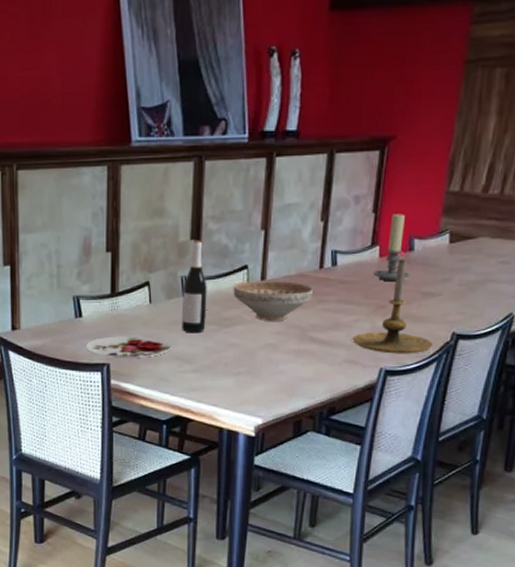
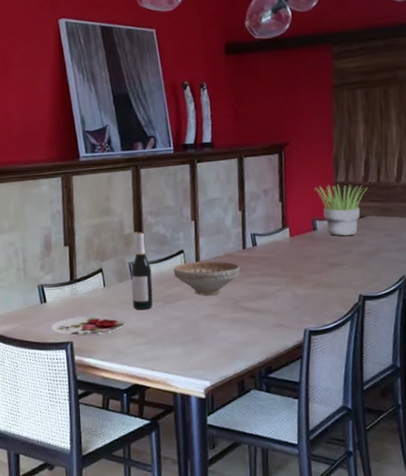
candle holder: present [352,258,434,354] -> none [277,236,346,317]
candle holder: present [373,214,410,282] -> none [286,201,317,256]
potted plant: none [417,195,487,259] -> present [313,184,368,236]

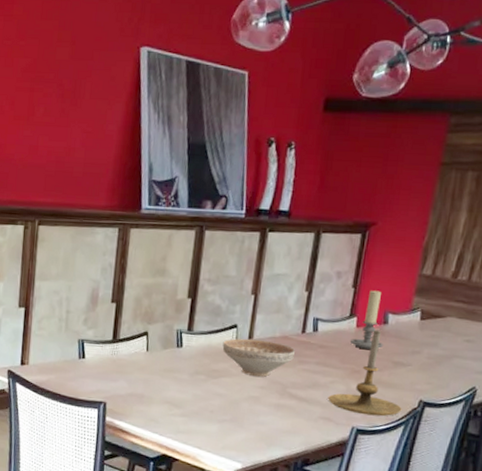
plate: present [50,316,125,336] -> none [85,377,163,400]
wine bottle: present [131,231,154,310] -> none [174,298,200,381]
candle holder: none [277,236,346,317] -> present [328,329,402,417]
candle holder: none [286,201,317,256] -> present [349,290,383,350]
potted plant: present [313,184,368,236] -> none [393,276,456,335]

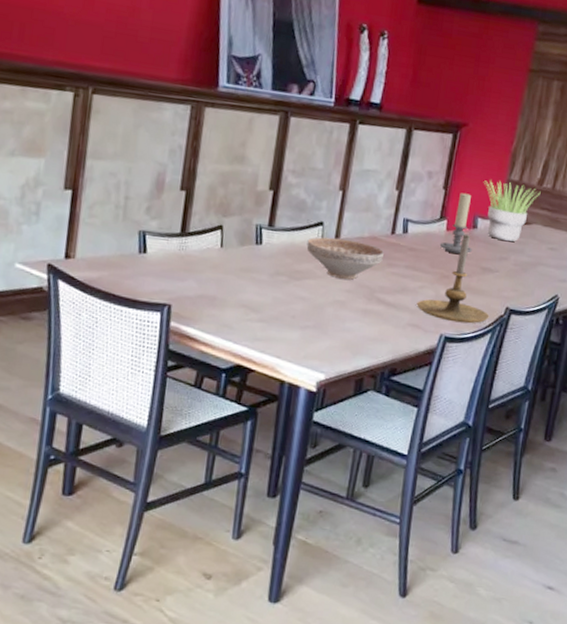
potted plant: none [393,276,456,335] -> present [483,180,541,242]

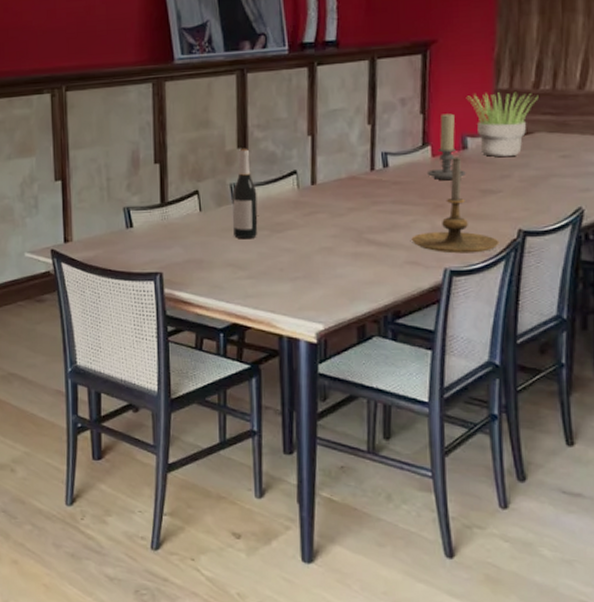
wine bottle: none [252,190,282,283] -> present [232,148,258,240]
decorative bowl: present [306,237,384,280] -> none [283,184,366,225]

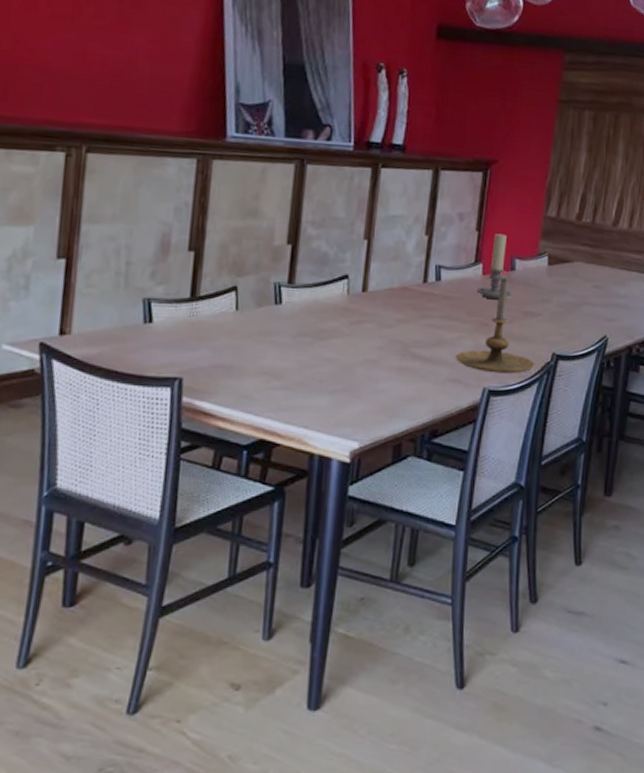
wine bottle: present [232,148,258,240] -> none [272,244,303,346]
potted plant: present [466,92,539,157] -> none [518,218,580,282]

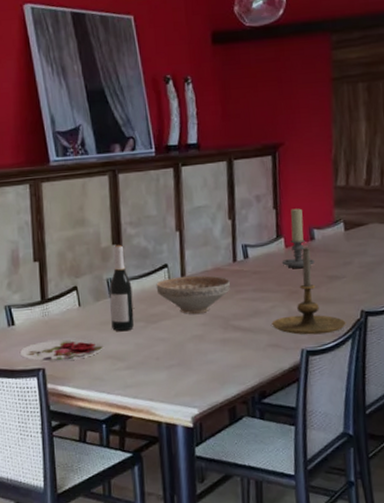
plate: none [153,346,258,372] -> present [19,339,103,362]
wine bottle: none [272,244,303,346] -> present [109,244,135,332]
decorative bowl: none [331,291,416,335] -> present [156,275,230,314]

